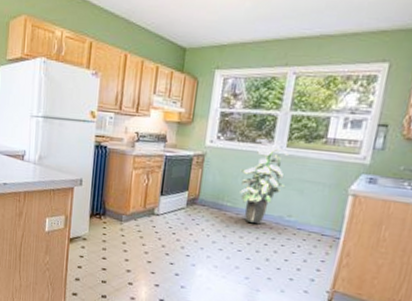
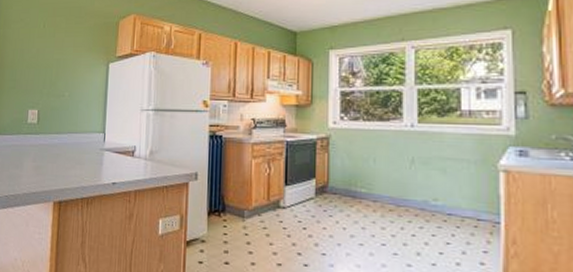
indoor plant: present [240,139,289,225] -> none [371,117,425,212]

